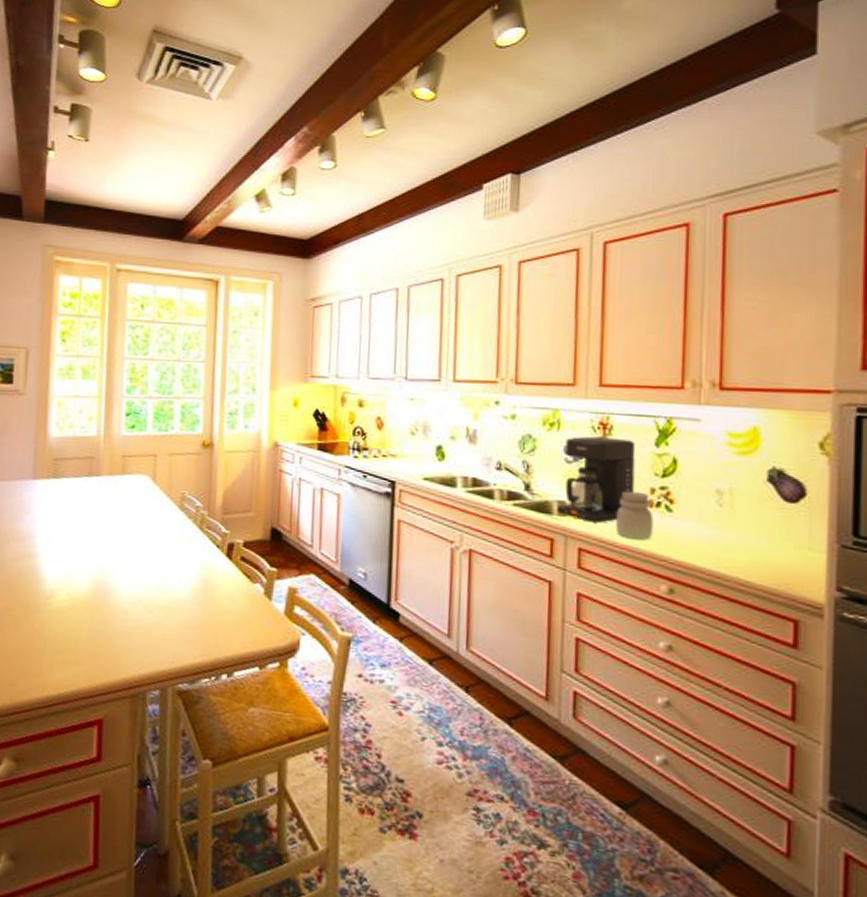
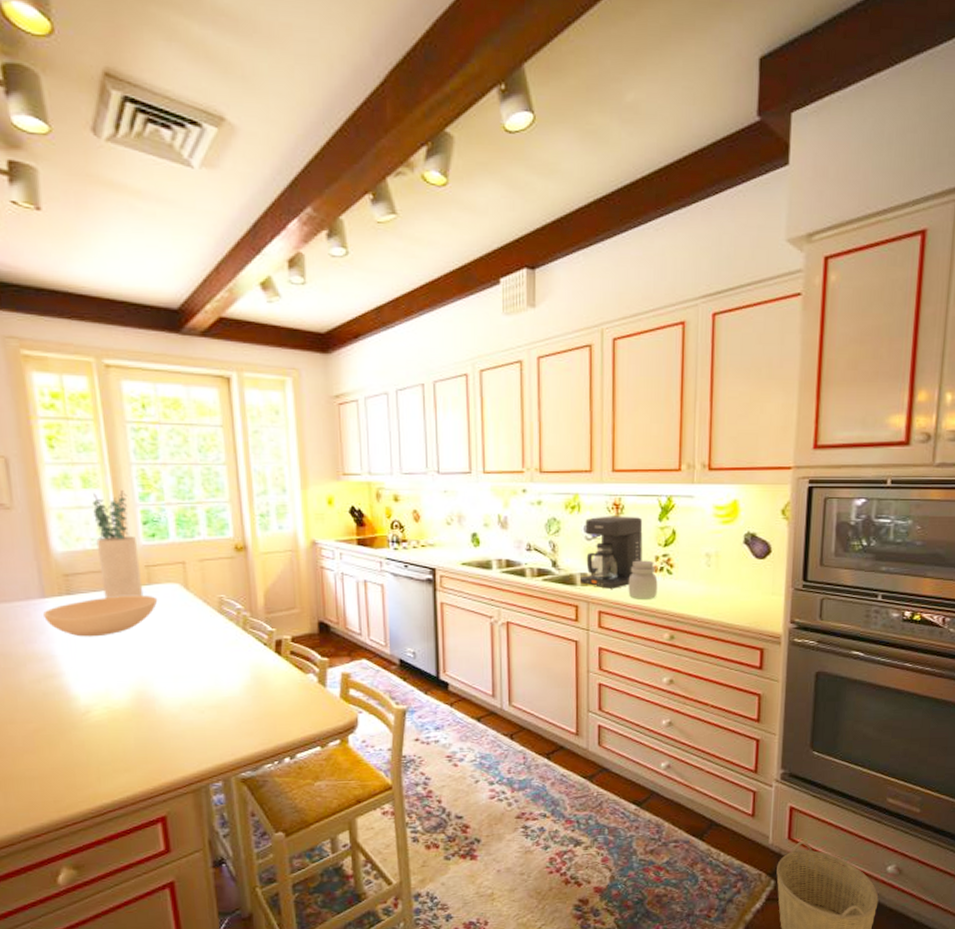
bowl: none [32,483,128,522] -> present [43,596,158,637]
vase: none [83,382,119,486] -> present [92,490,144,599]

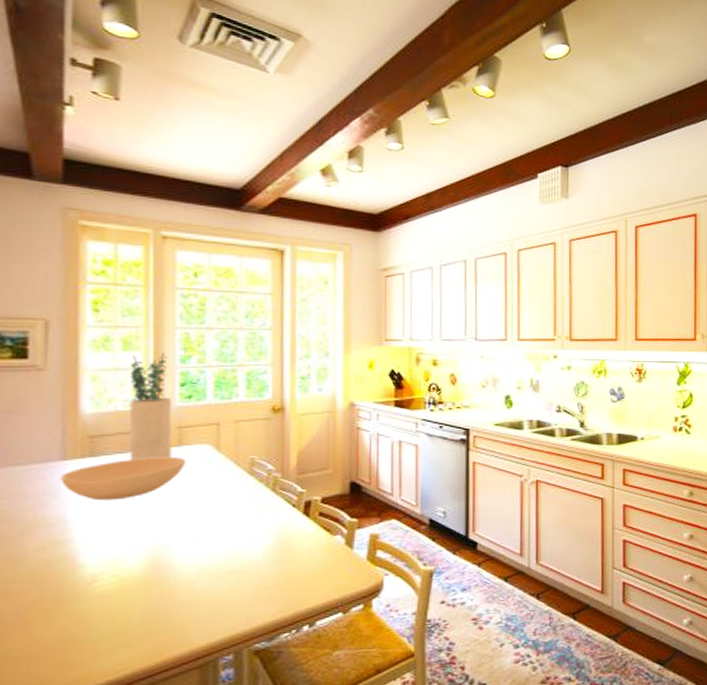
coffee maker: present [580,516,643,589] -> none [606,380,663,448]
jar: present [628,560,658,599] -> none [650,421,677,458]

